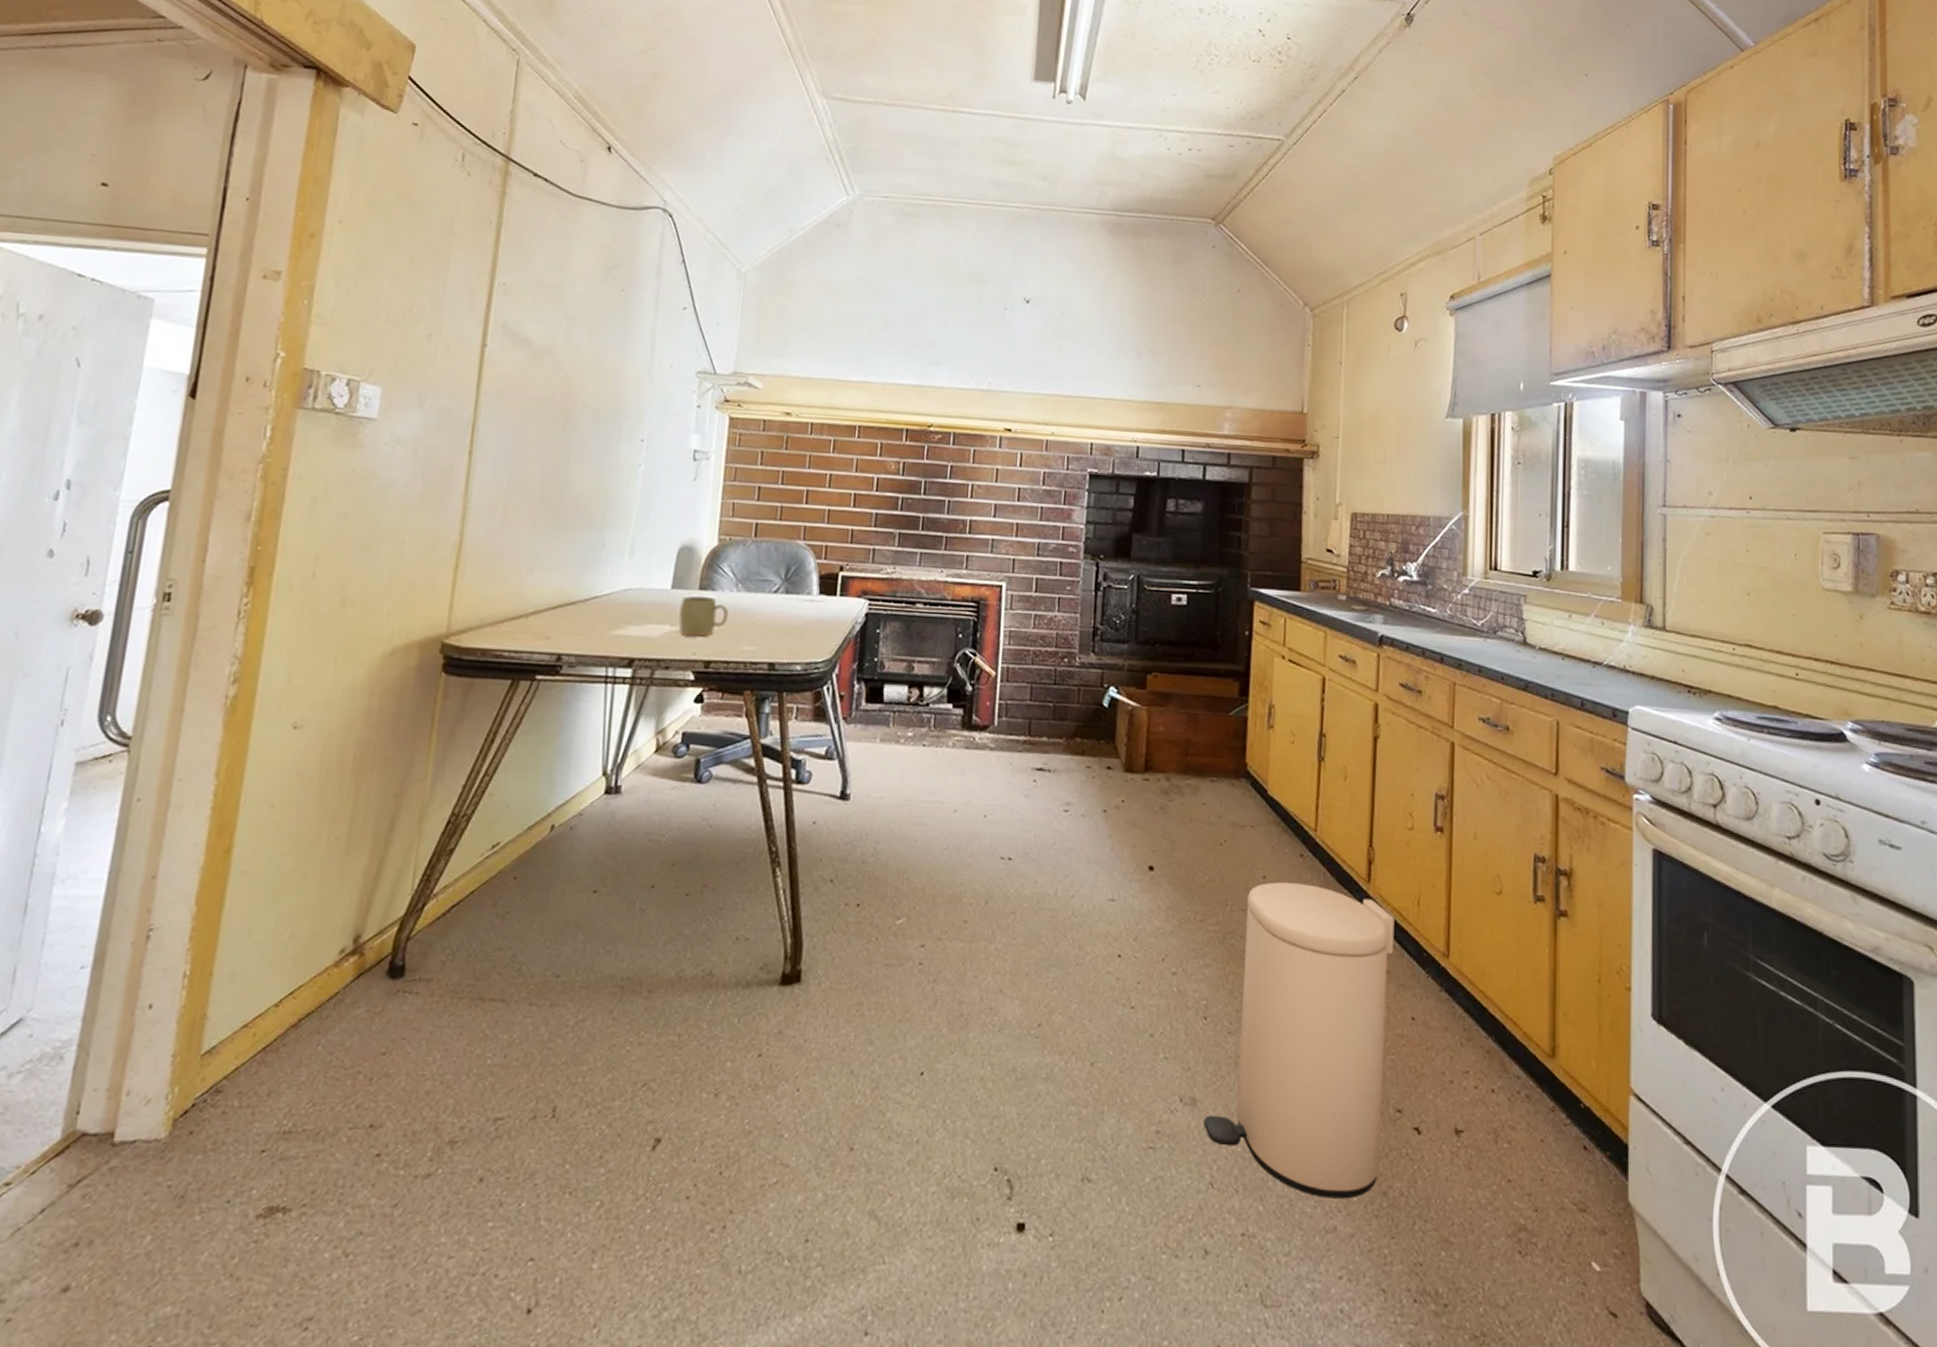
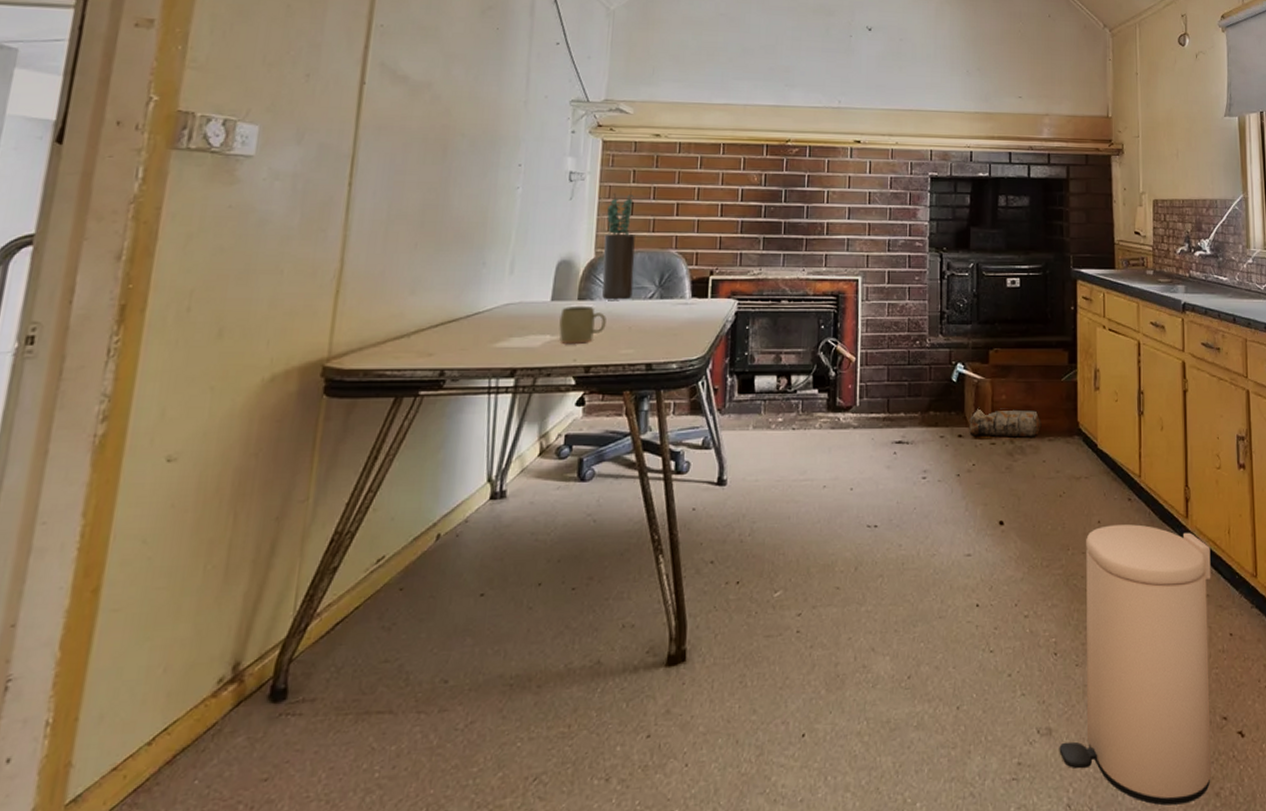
vase: none [724,472,761,593] -> present [602,189,635,300]
decorative log: none [1119,737,1204,778] -> present [969,407,1042,439]

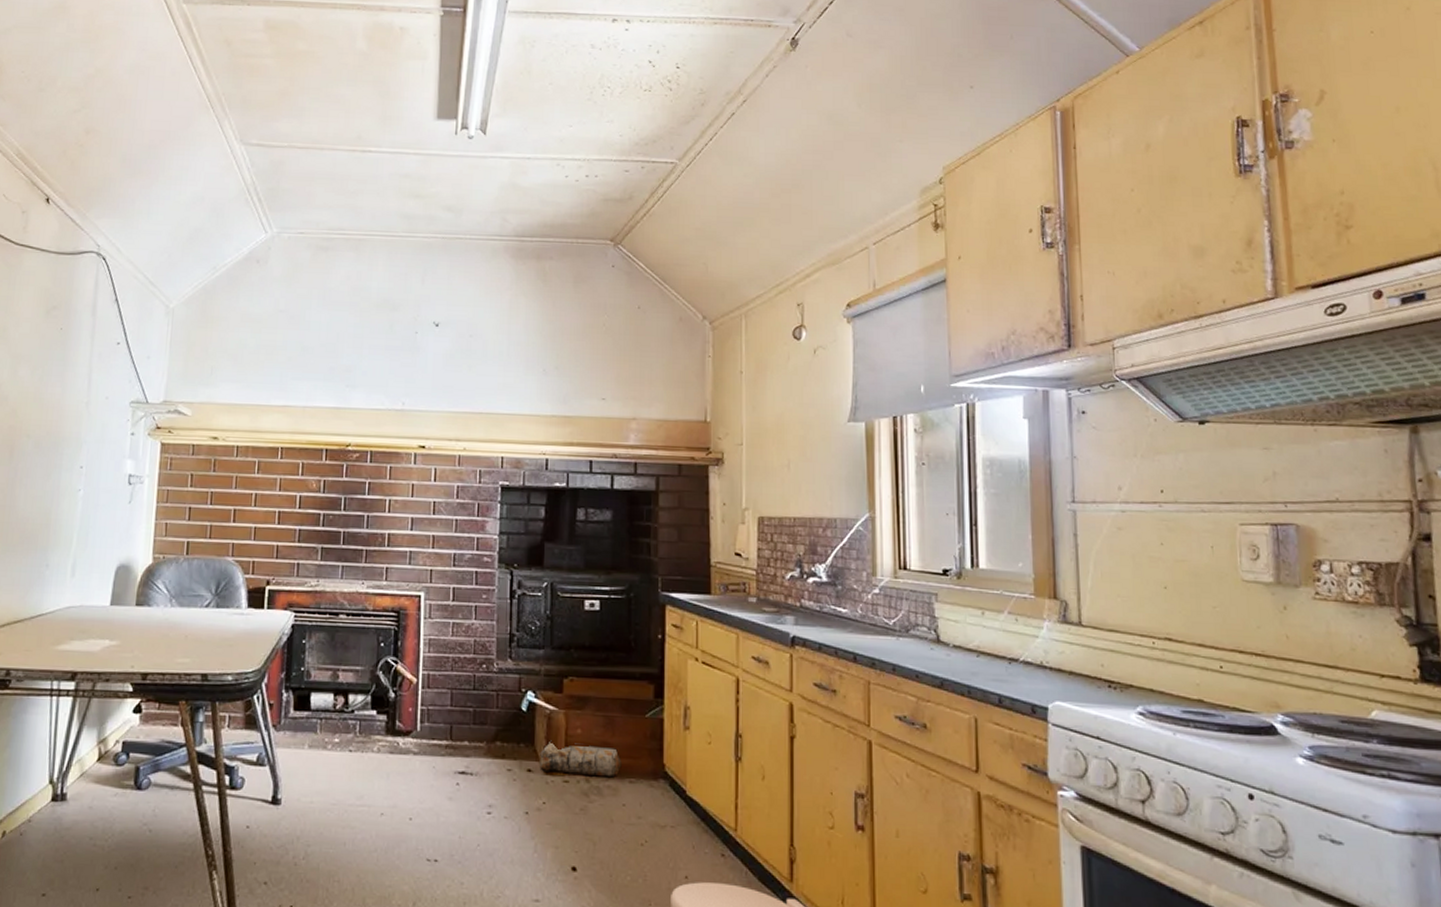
mug: present [559,305,606,345] -> none [117,611,163,651]
vase: present [602,189,635,300] -> none [159,493,192,608]

